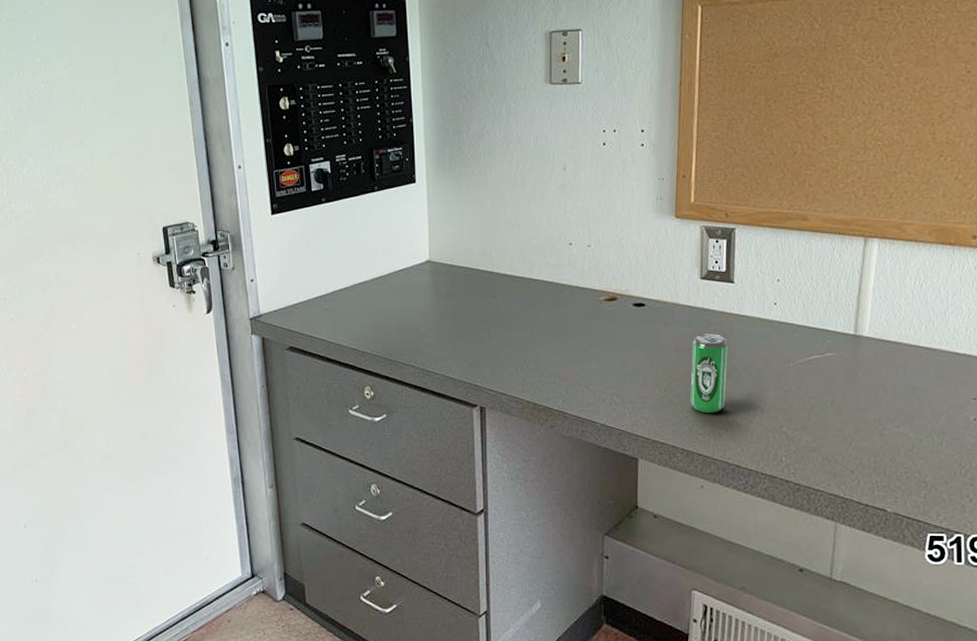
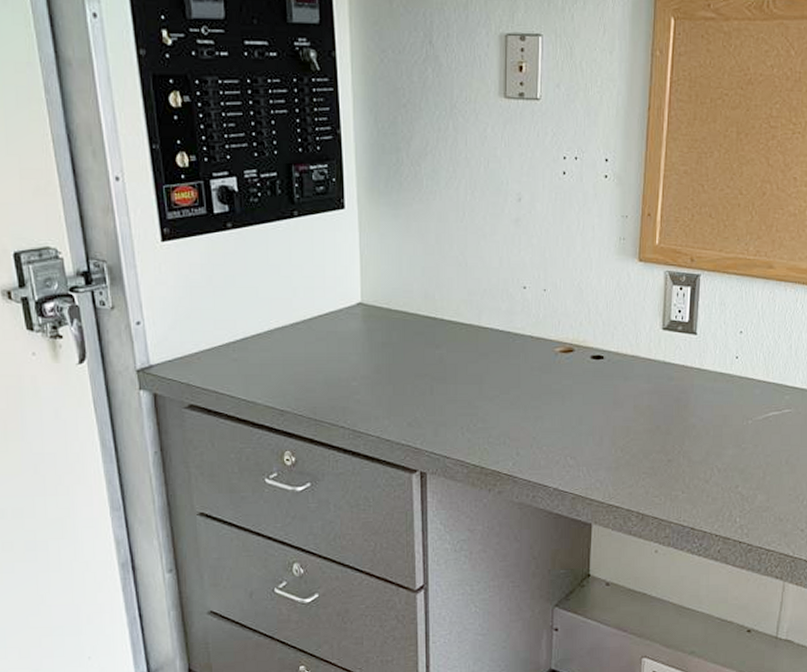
beverage can: present [690,334,728,414] -> none [647,389,687,475]

